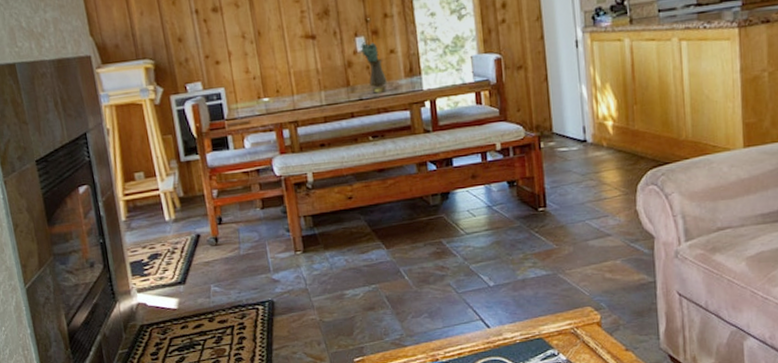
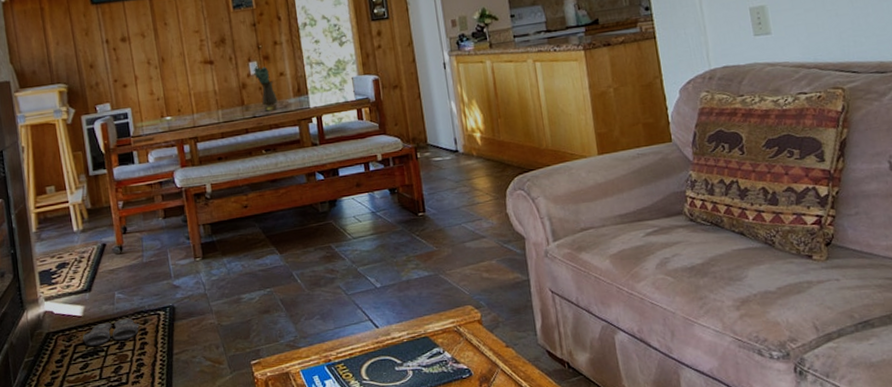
slippers: none [178,311,237,340] -> present [83,317,139,347]

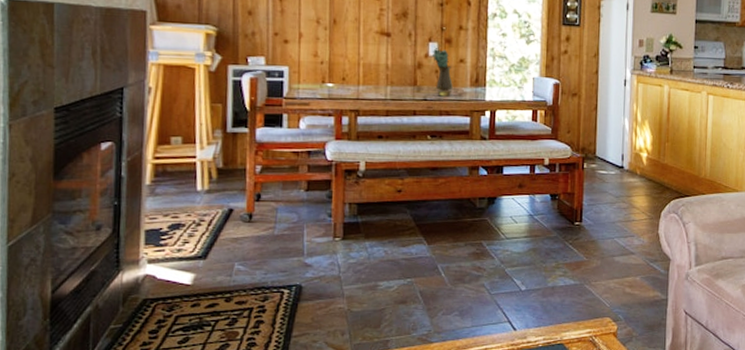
slippers: present [83,317,139,347] -> none [187,292,258,320]

